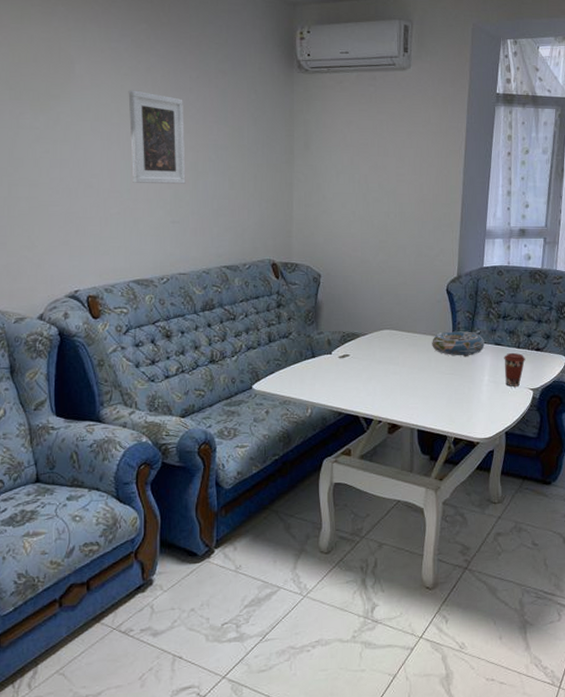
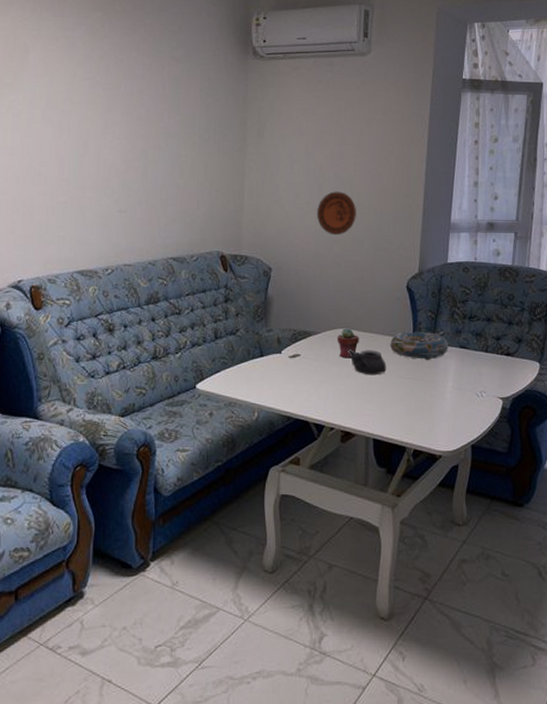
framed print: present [128,90,186,184] -> none [80,78,136,172]
decorative plate: none [362,201,399,243] -> present [317,191,356,236]
potted succulent: none [383,329,403,357] -> present [337,328,359,359]
teapot: none [393,349,429,372] -> present [348,350,387,375]
coffee cup: present [504,352,526,386] -> none [470,356,494,395]

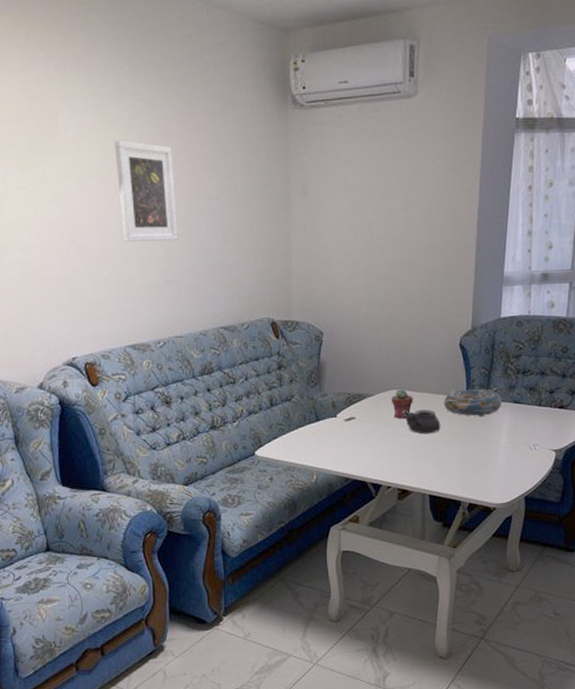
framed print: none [80,78,136,172] -> present [114,140,178,242]
decorative plate: present [317,191,356,236] -> none [367,249,407,296]

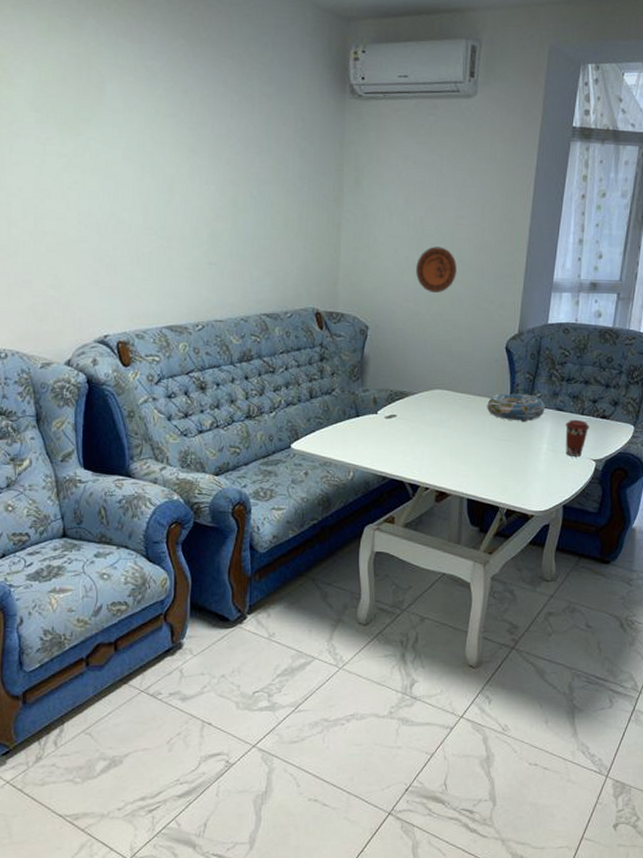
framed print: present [114,140,178,242] -> none [163,115,225,222]
decorative plate: none [367,249,407,296] -> present [416,246,457,294]
potted succulent: present [391,389,413,419] -> none [433,389,456,420]
teapot: present [402,409,441,434] -> none [444,411,483,437]
coffee cup: none [523,411,548,448] -> present [565,419,590,456]

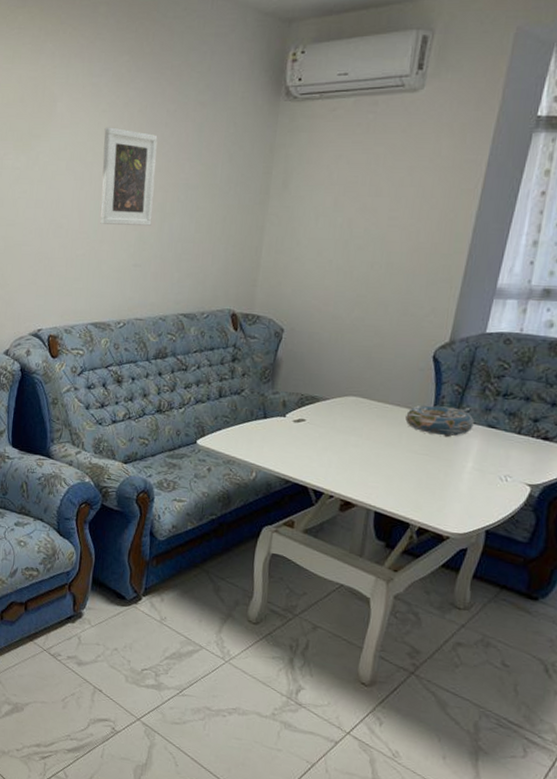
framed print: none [163,115,225,222] -> present [100,127,158,226]
decorative plate: present [416,246,457,294] -> none [339,249,385,298]
coffee cup: present [565,419,590,456] -> none [494,438,527,479]

